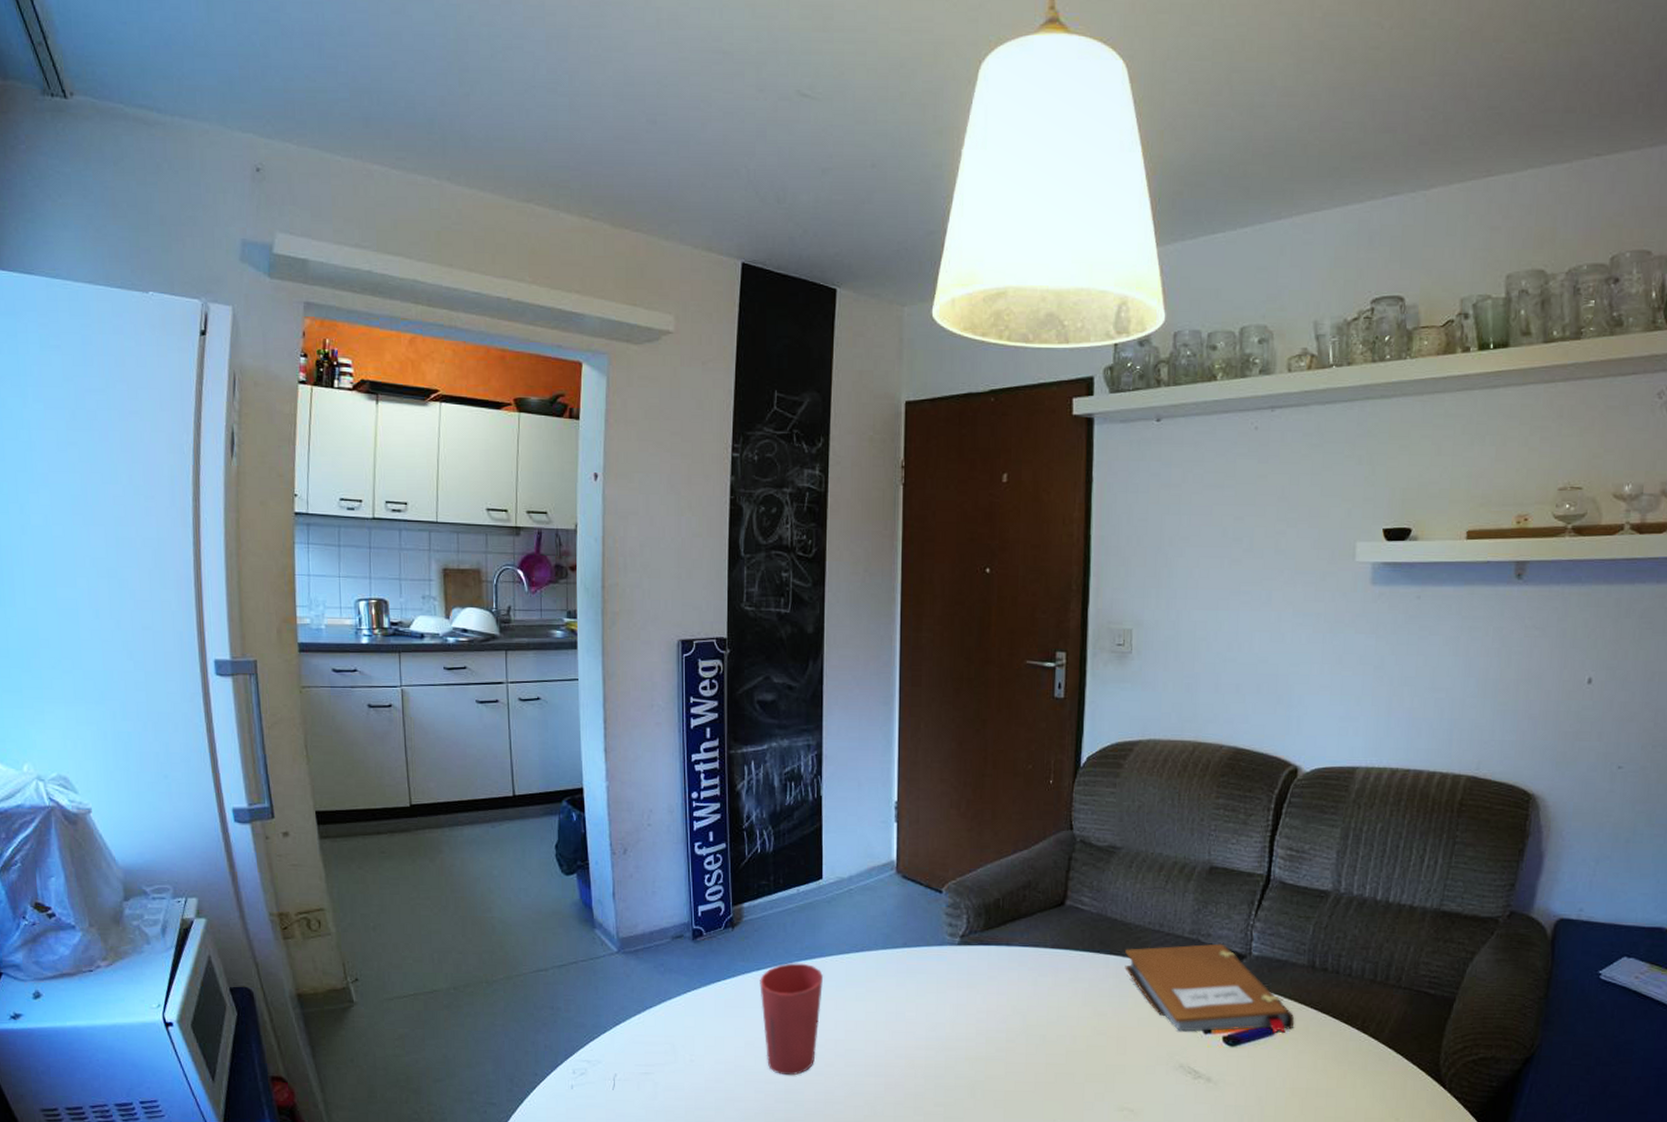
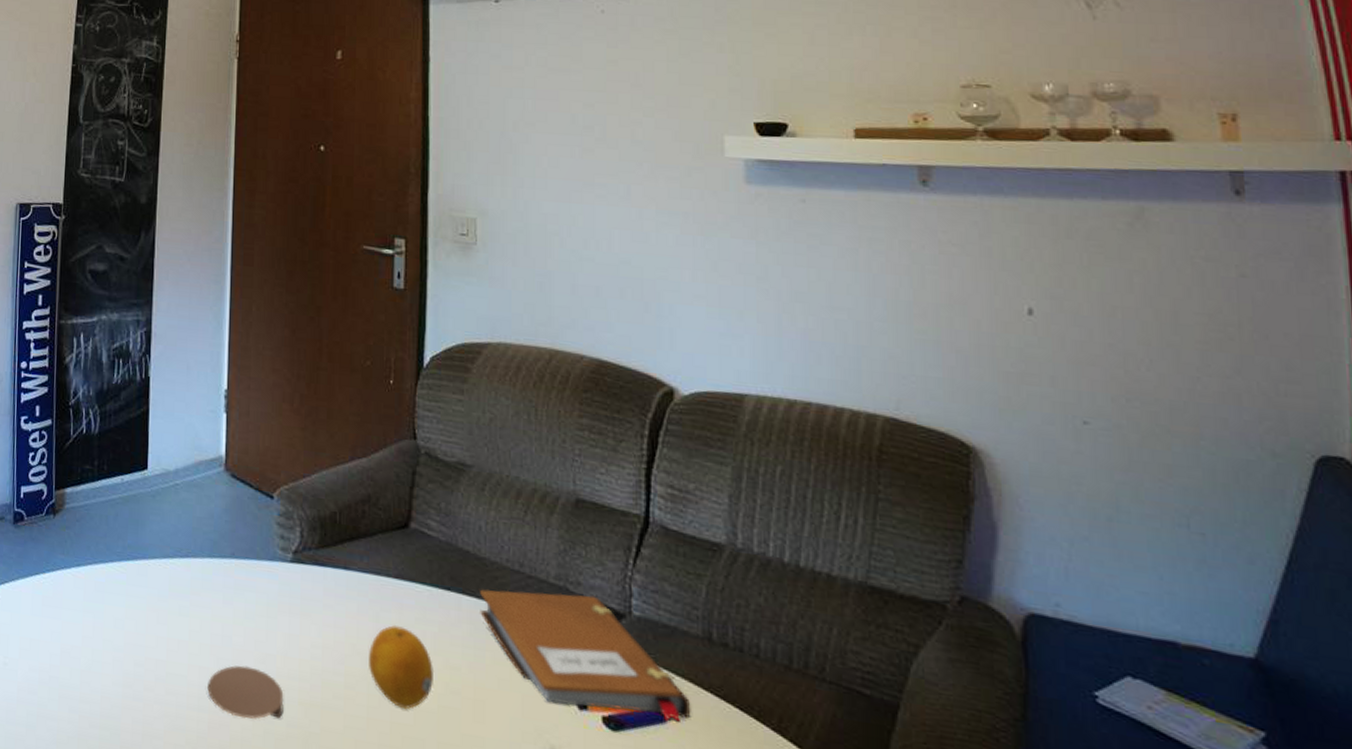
cup: present [760,963,824,1076] -> none [79,561,146,697]
coaster: none [883,1035,953,1077] -> present [207,665,284,719]
fruit: none [1028,986,1085,1052] -> present [369,624,435,710]

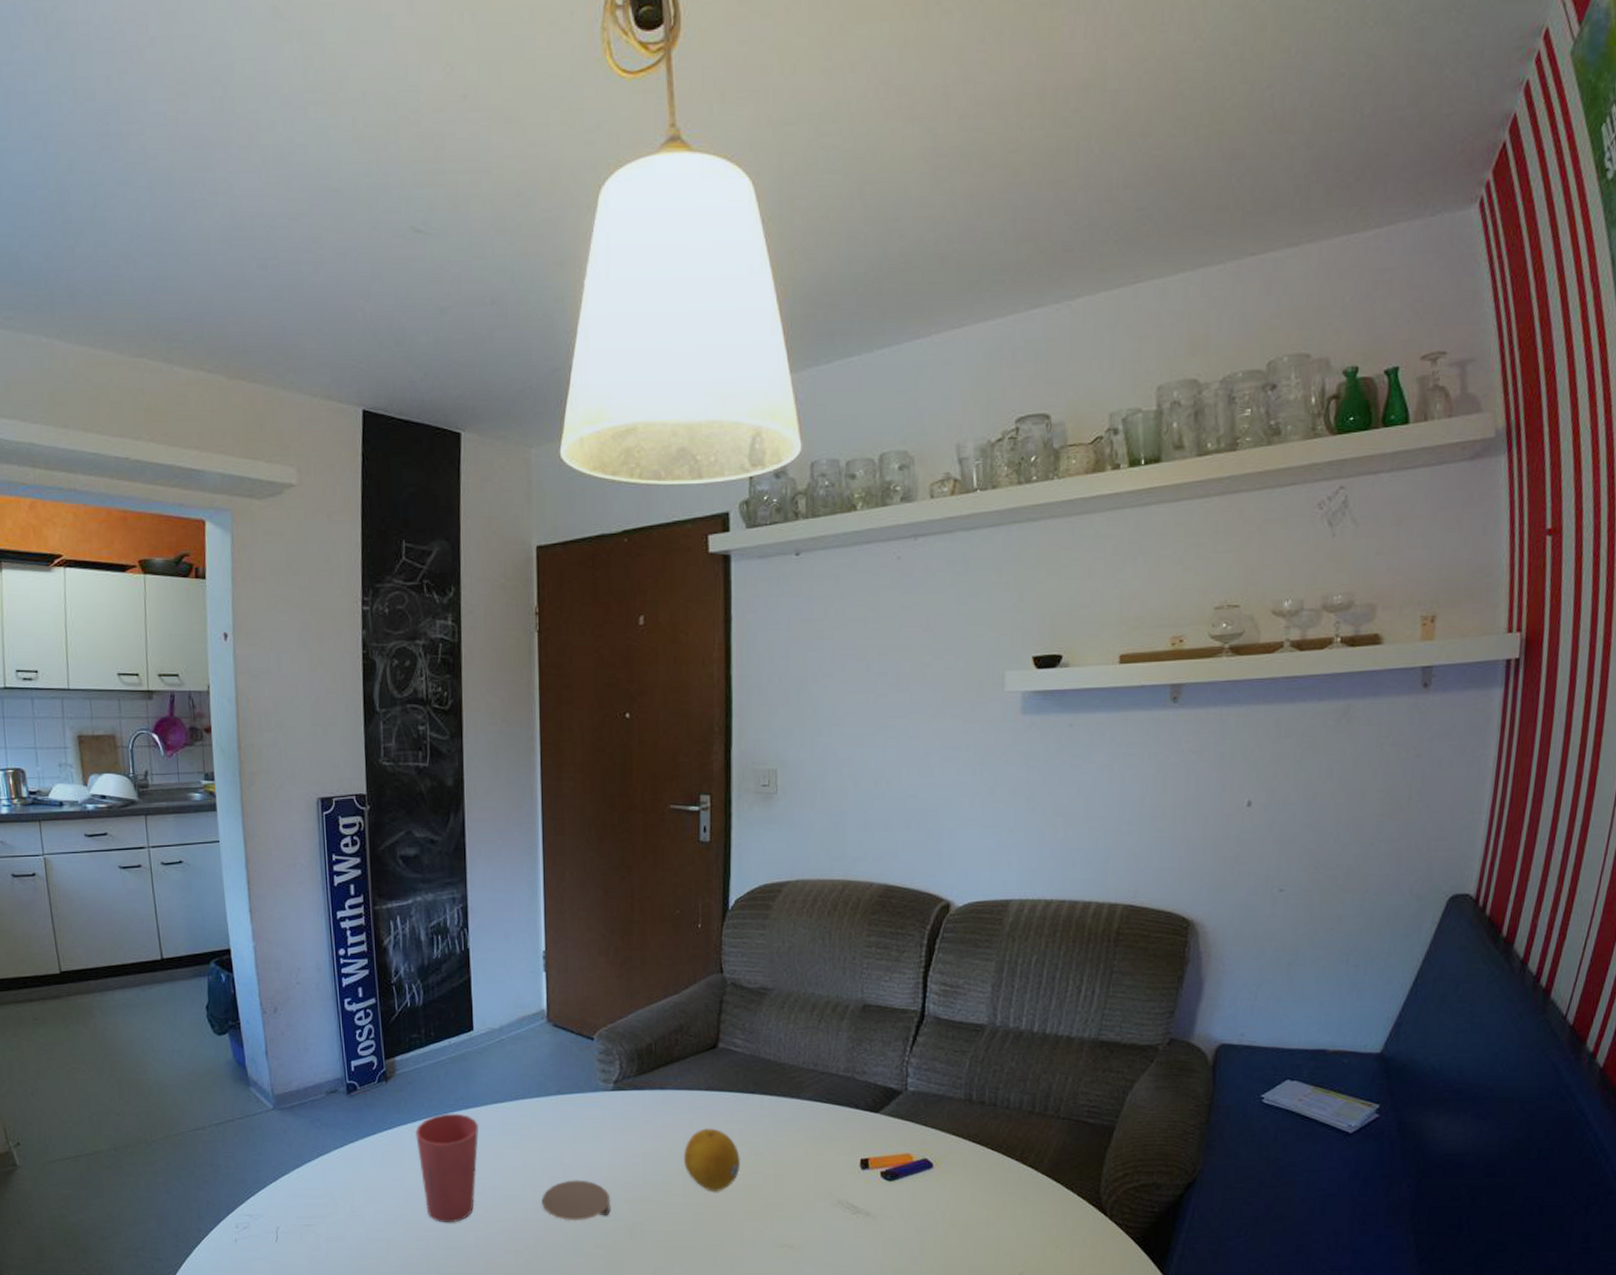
cup: none [79,561,146,697] -> present [415,1113,479,1223]
notebook: present [480,589,691,722] -> none [780,1080,953,1168]

